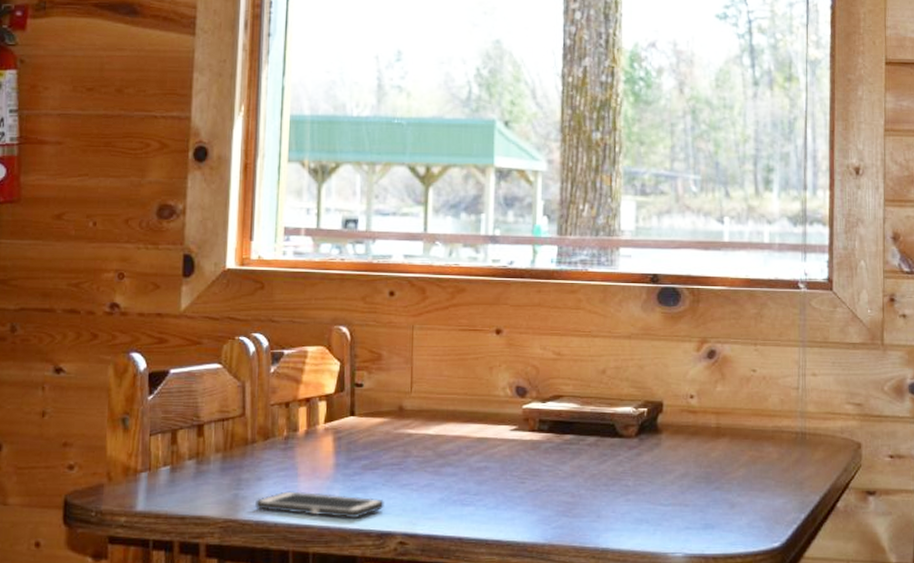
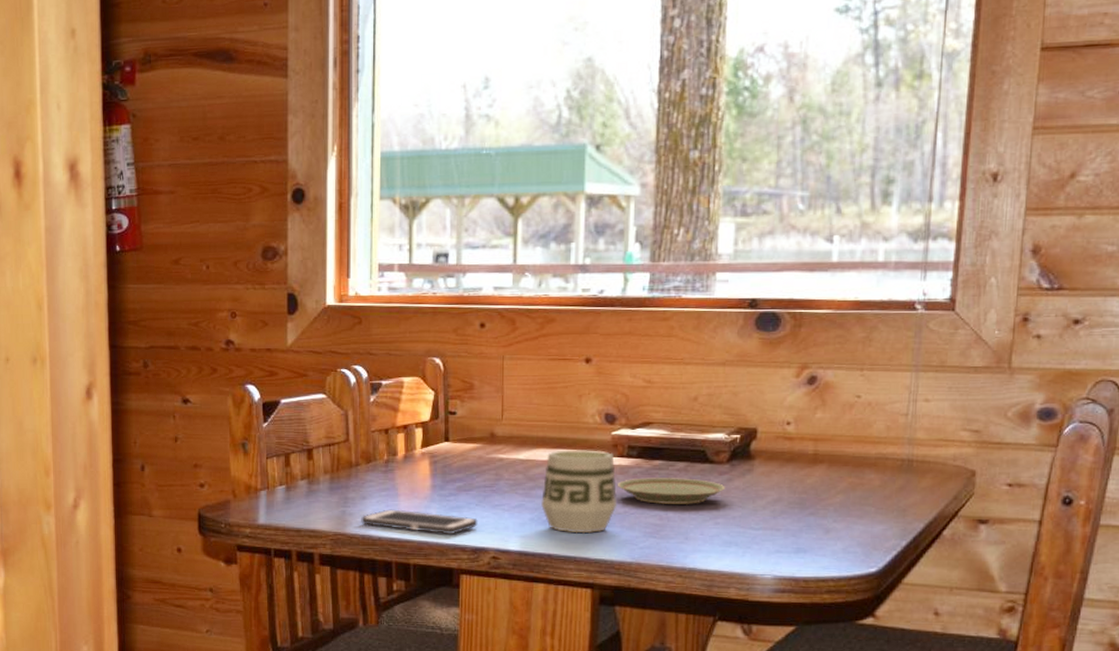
cup: none [451,424,529,514] -> present [541,450,618,534]
plate: none [528,453,634,480] -> present [617,478,725,504]

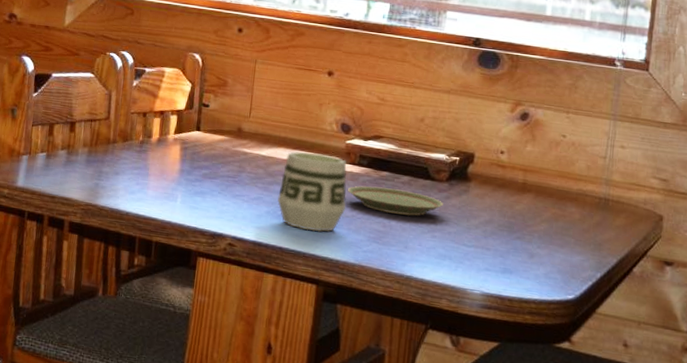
cell phone: present [361,509,478,534] -> none [112,187,219,218]

